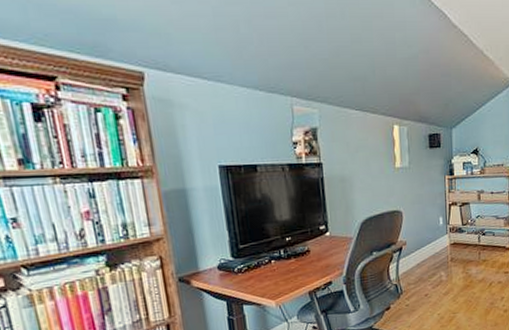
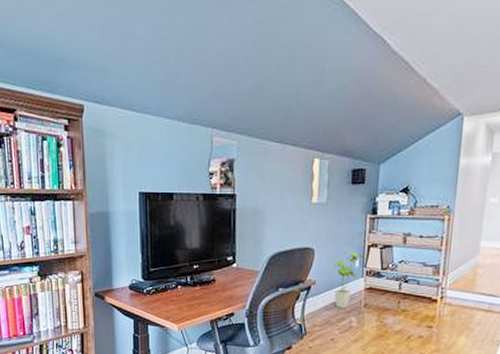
house plant: none [421,211,448,265] -> present [334,252,366,308]

